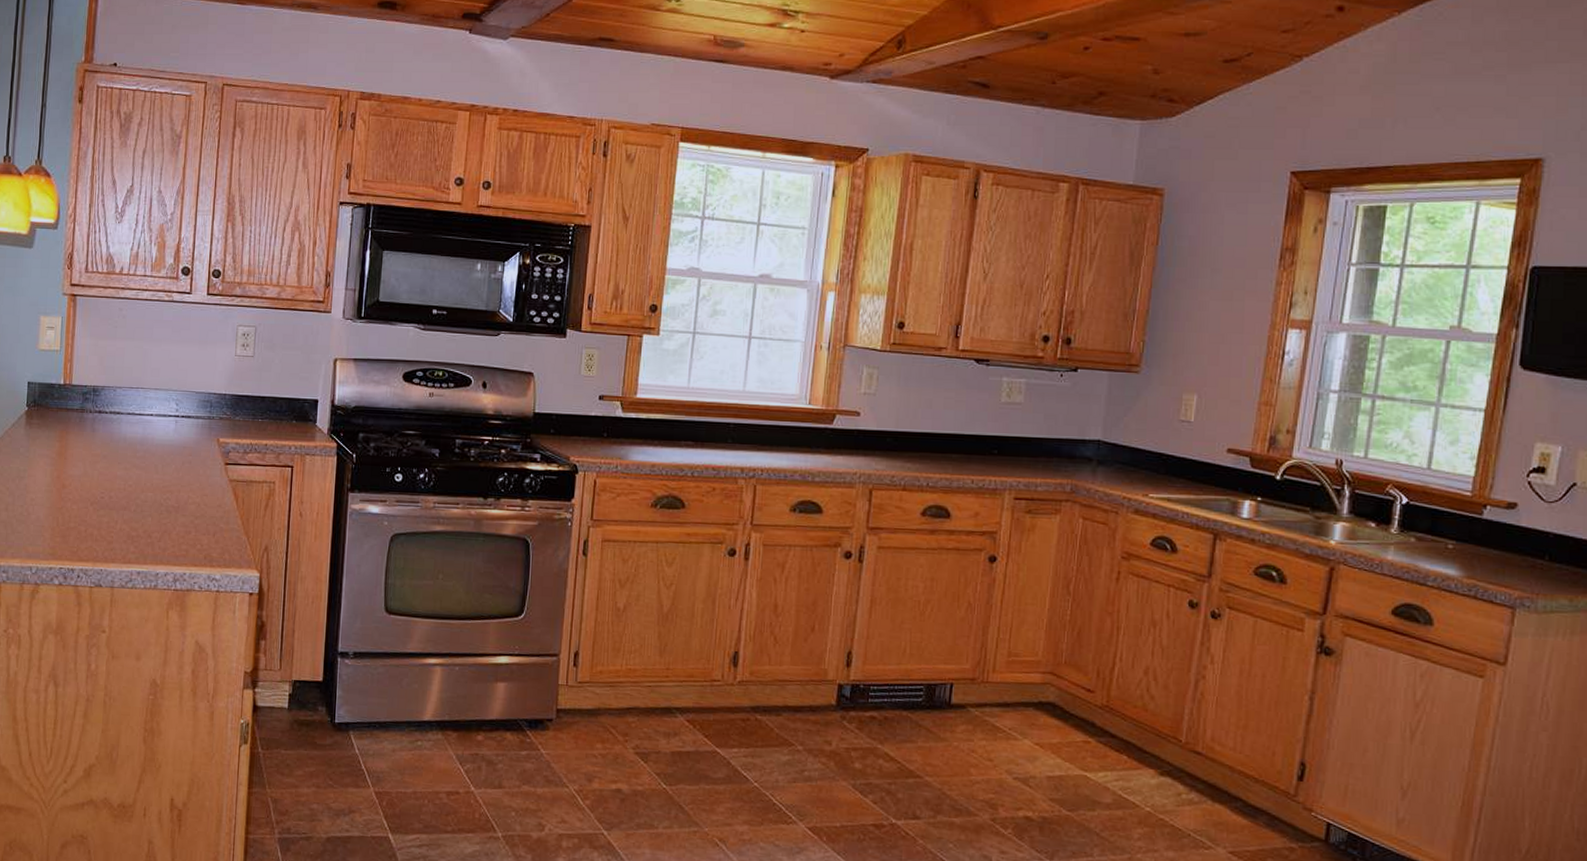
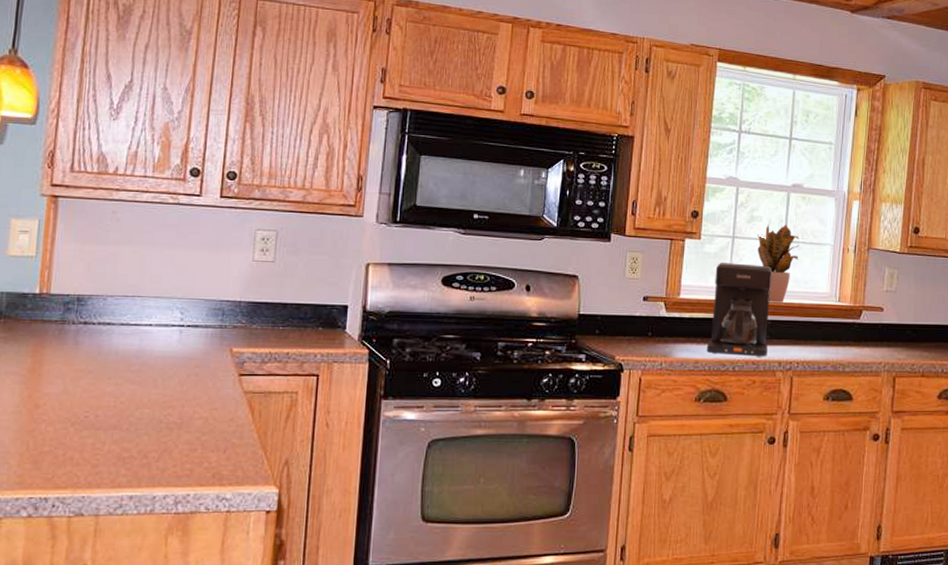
coffee maker: none [664,360,736,463] -> present [706,263,772,357]
potted plant: none [720,312,766,404] -> present [757,218,799,303]

